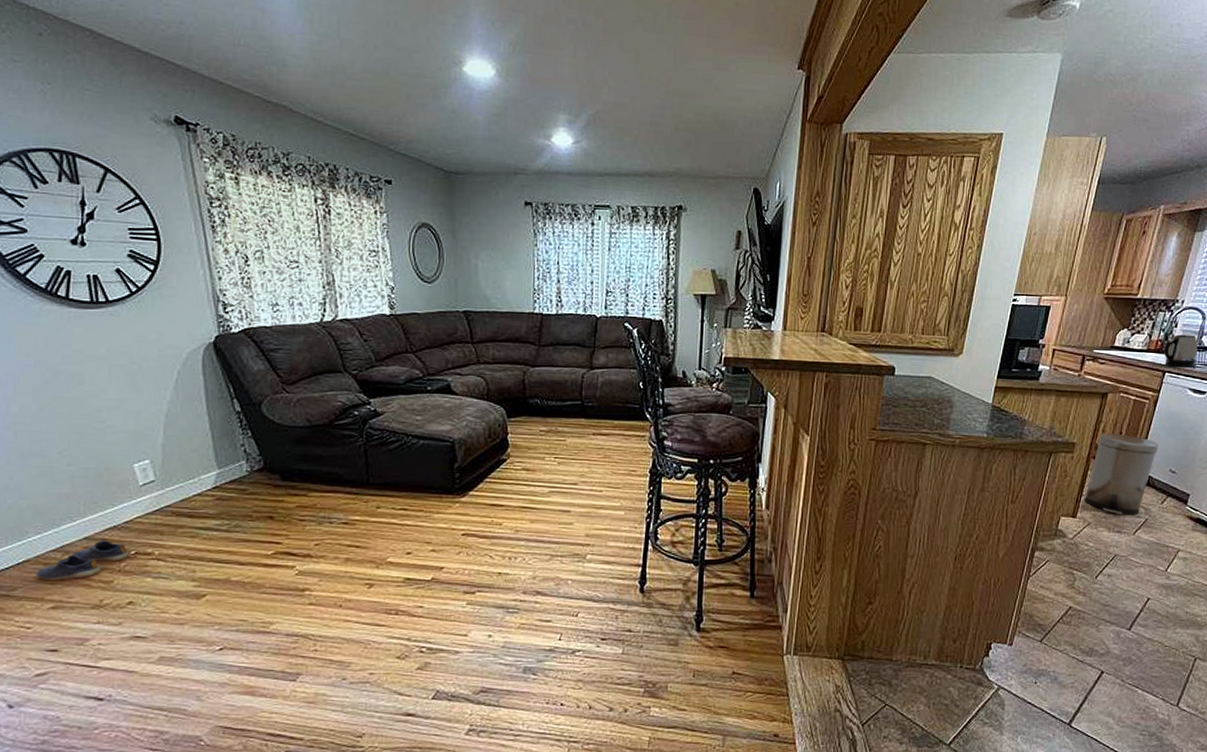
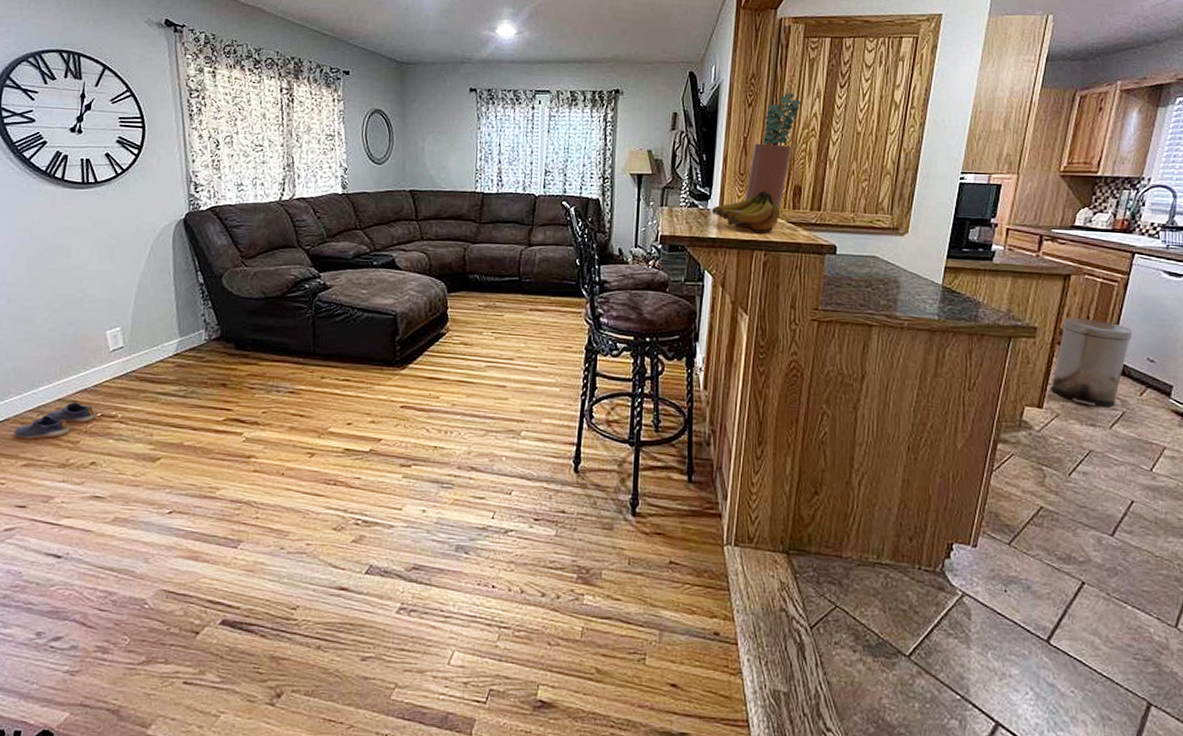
fruit: none [775,313,842,356] -> present [712,192,781,234]
vase: none [808,205,865,349] -> present [745,86,802,228]
kettle: present [1164,333,1198,367] -> none [1131,212,1170,248]

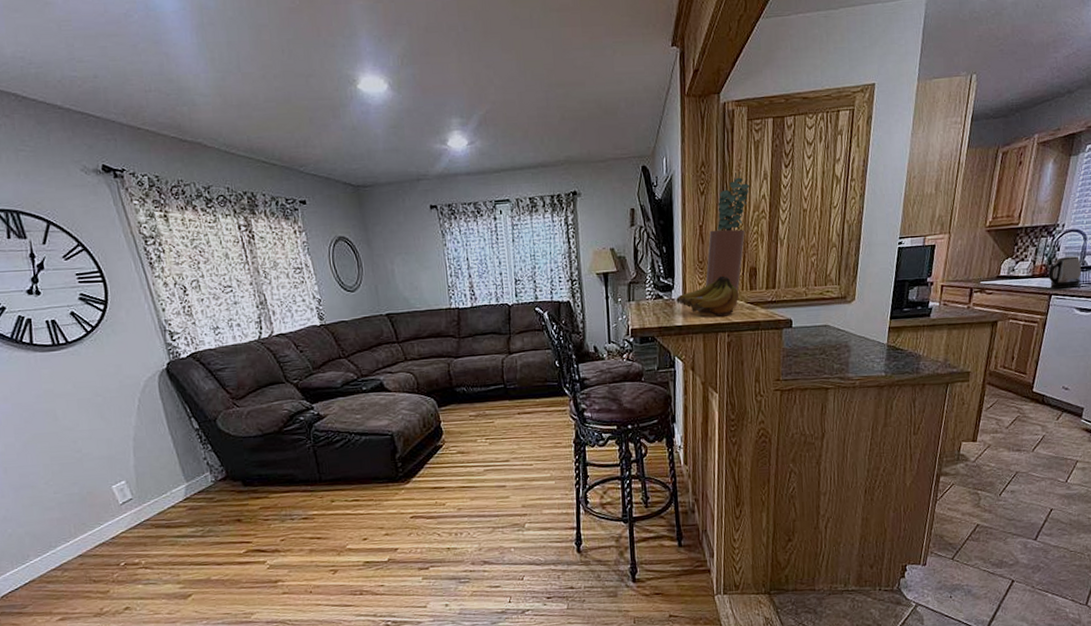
shoe: present [13,401,96,439] -> none [42,554,120,596]
pedal bin: present [1051,317,1133,408] -> none [983,358,1051,434]
kettle: none [1131,212,1170,248] -> present [1048,255,1081,289]

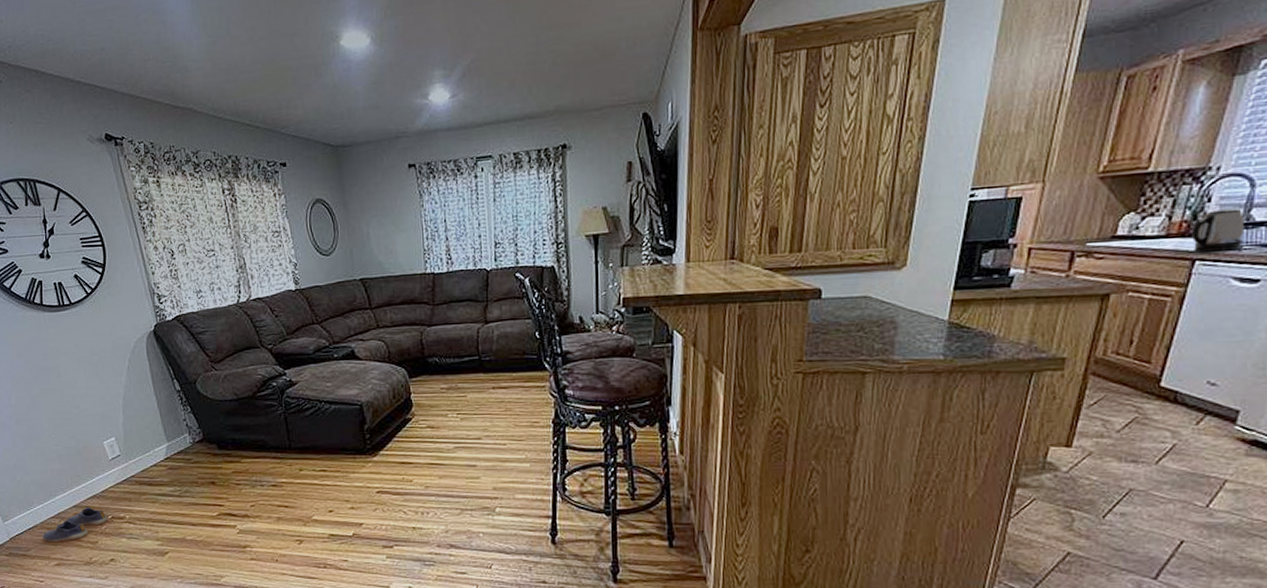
shoe: none [42,554,120,596] -> present [42,506,108,542]
fruit: present [676,276,739,317] -> none [677,238,755,285]
vase: present [705,171,750,309] -> none [714,114,774,277]

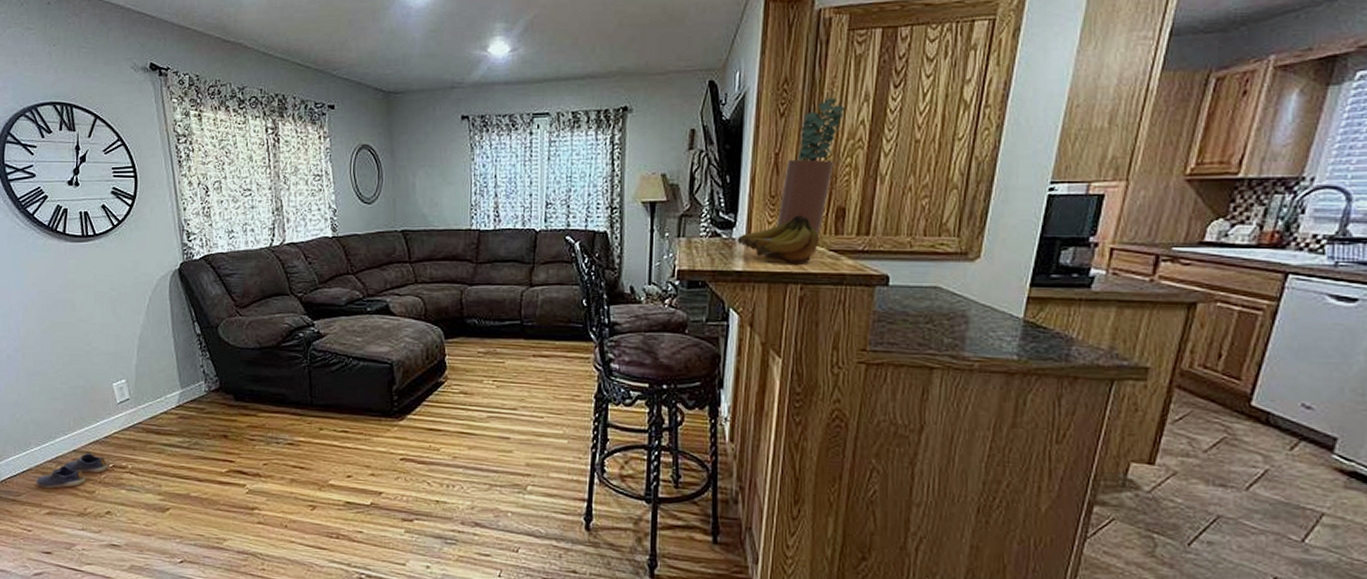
fruit: none [677,238,755,285] -> present [737,216,820,264]
vase: none [714,114,774,277] -> present [777,90,846,257]
kettle: present [1192,208,1244,253] -> none [1284,221,1341,266]

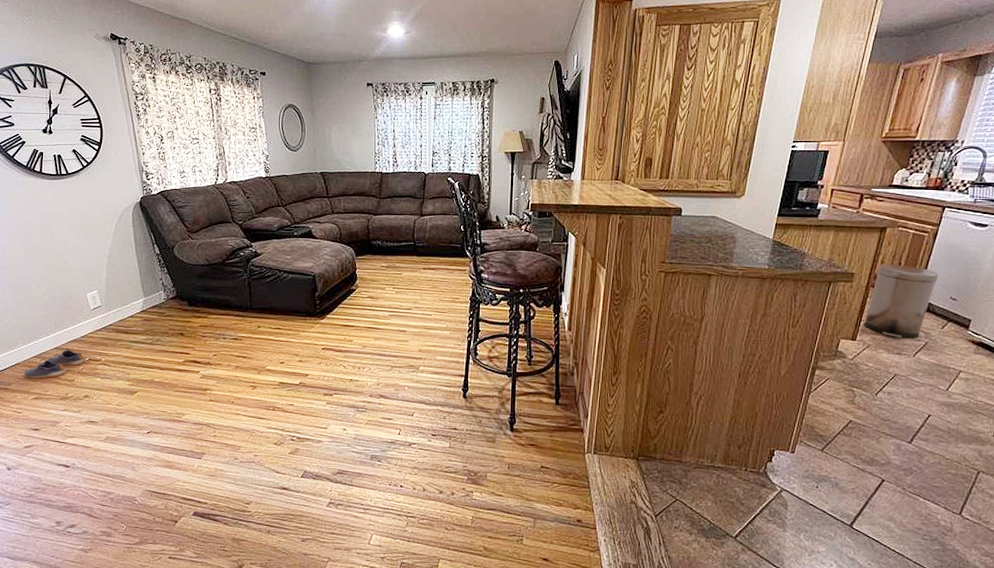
fruit: present [737,216,820,264] -> none [575,164,634,200]
vase: present [777,90,846,257] -> none [603,70,653,194]
pedal bin: none [1166,354,1283,464] -> present [864,264,939,339]

